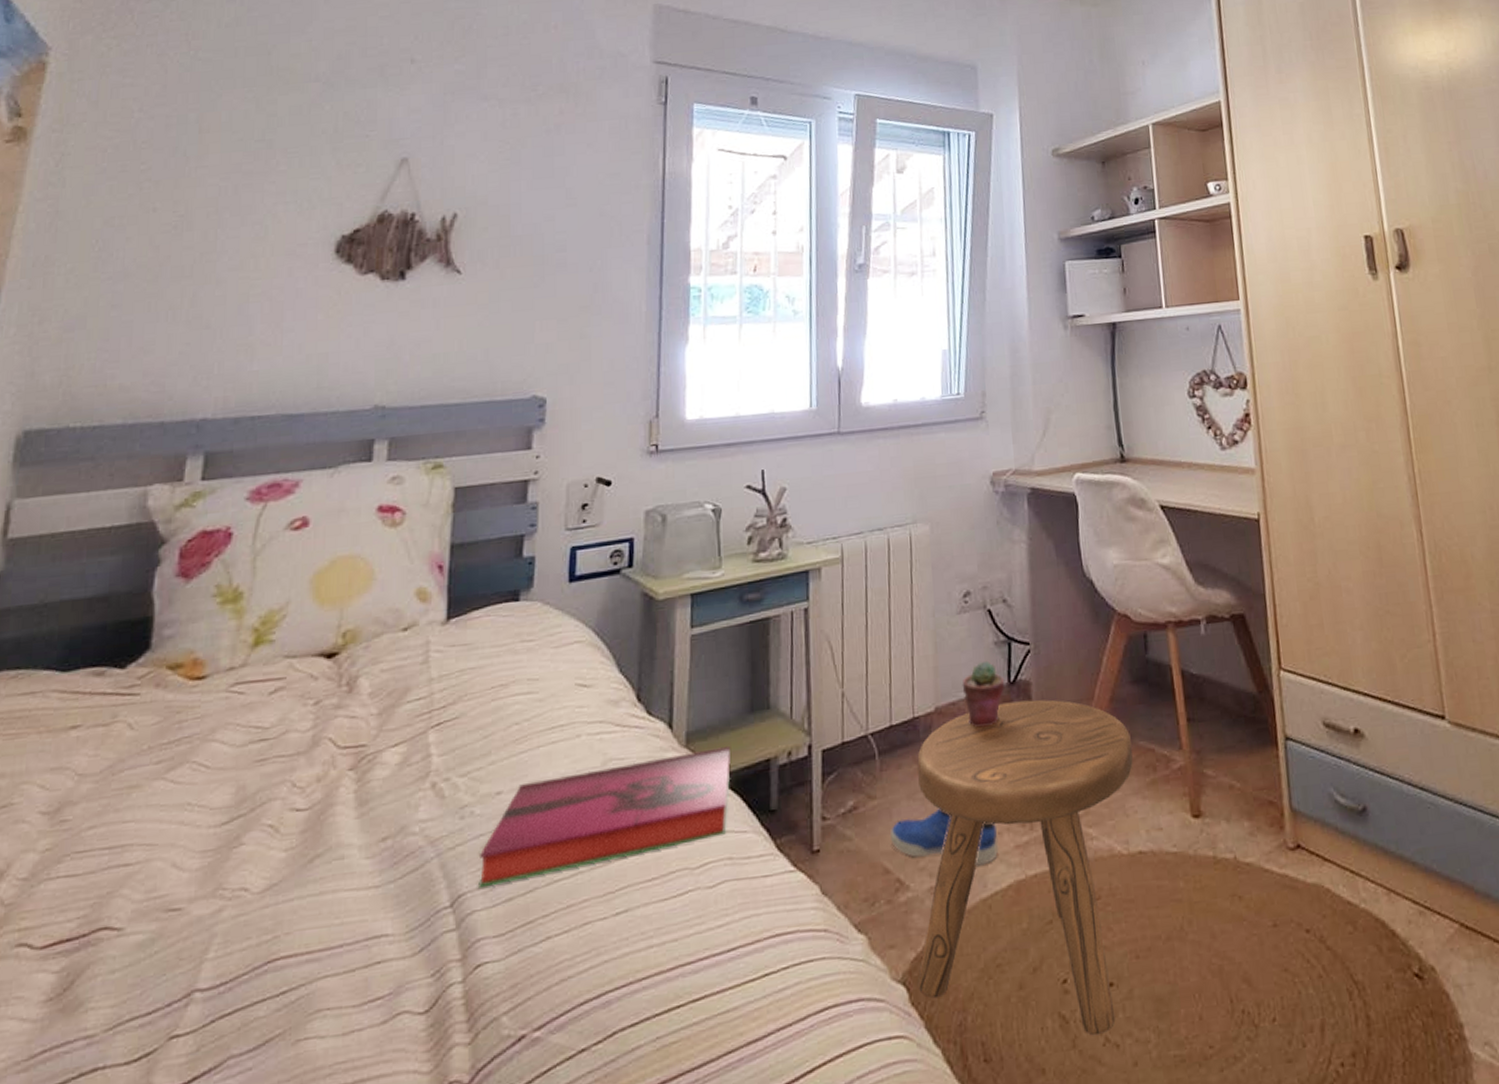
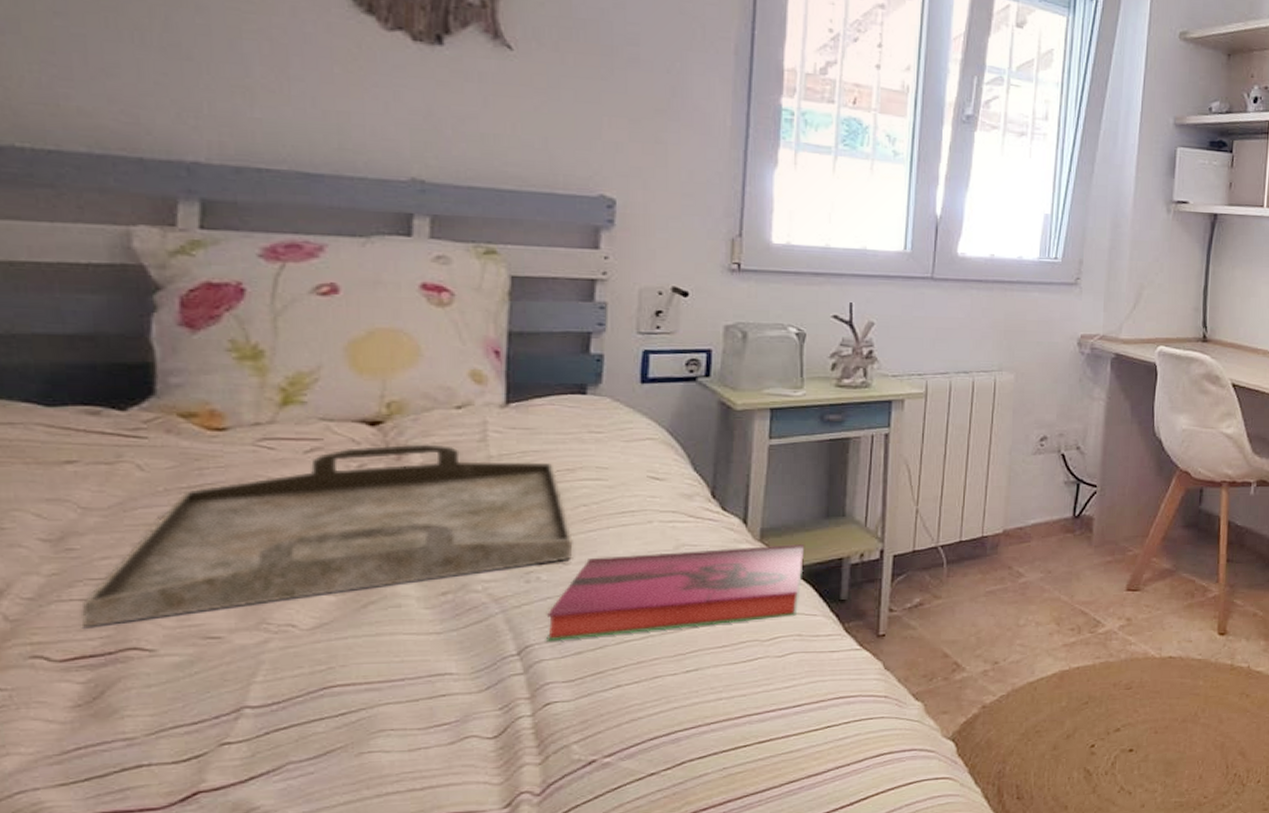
serving tray: none [63,671,505,907] -> present [80,444,573,627]
sneaker: present [890,808,999,866] -> none [952,610,1049,657]
stool: present [917,699,1133,1036] -> none [965,532,1176,785]
potted succulent: present [962,660,1005,728] -> none [1030,496,1070,550]

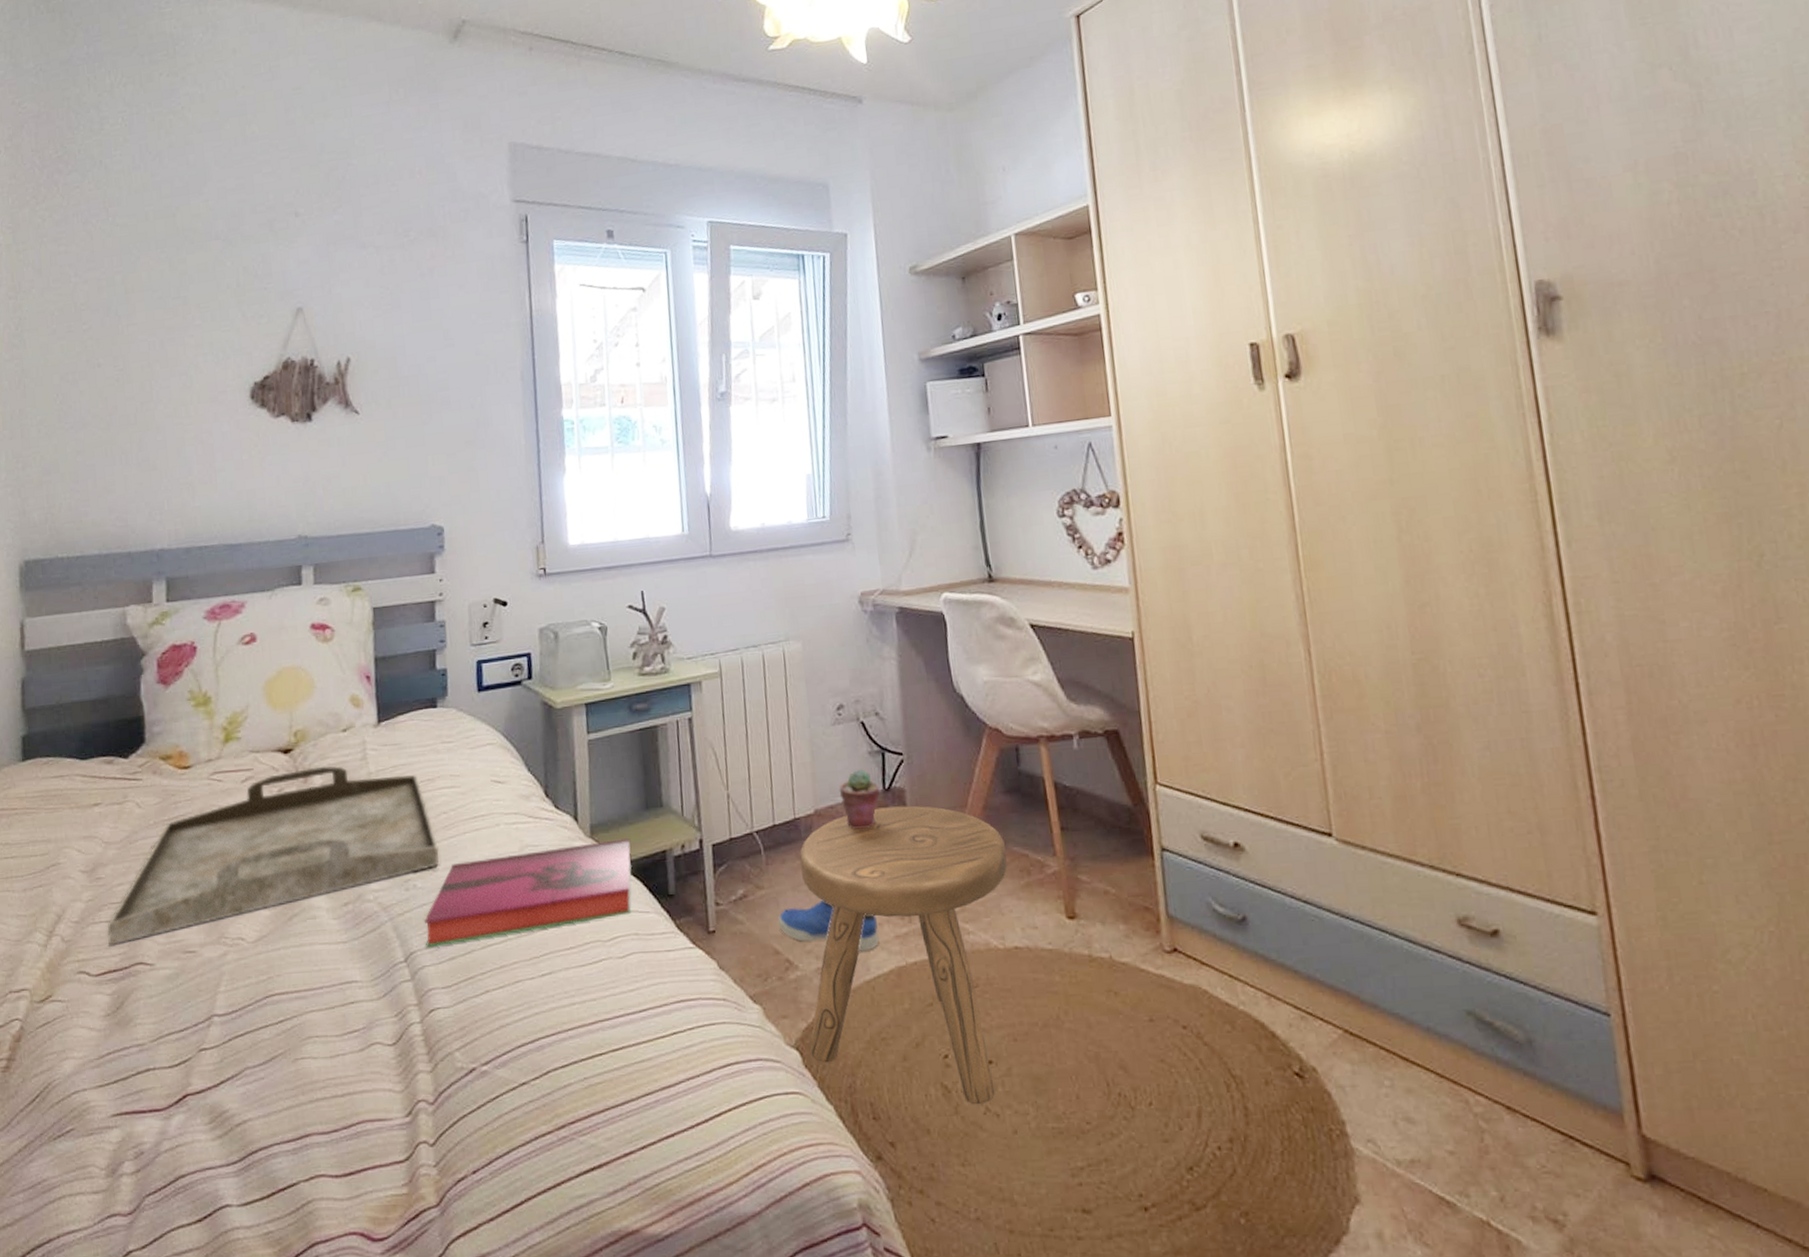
sneaker: none [952,610,1049,657] -> present [778,899,880,952]
stool: none [965,532,1176,785] -> present [799,806,1008,1105]
potted succulent: none [1030,496,1070,550] -> present [839,768,880,829]

